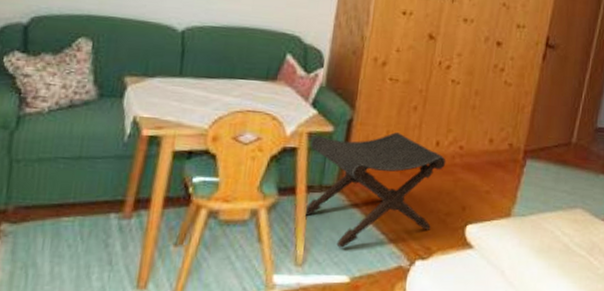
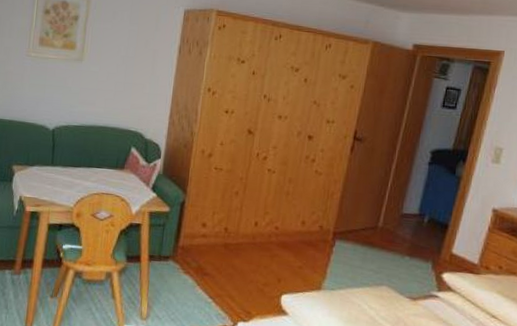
footstool: present [304,132,446,248] -> none [147,213,264,308]

